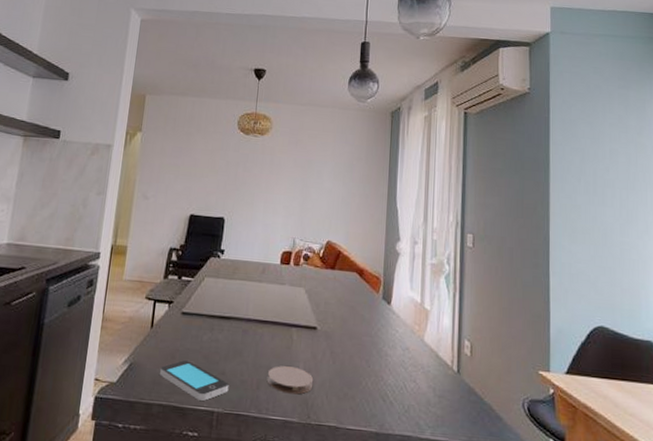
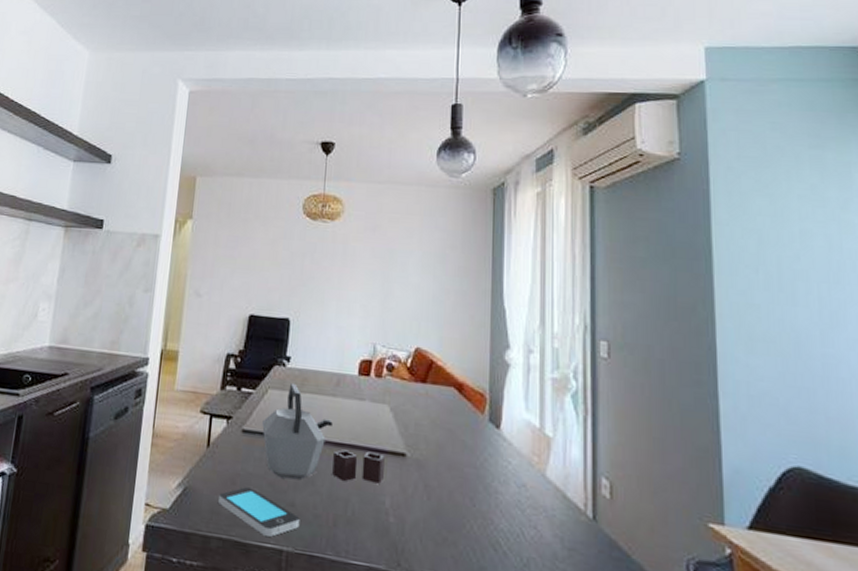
kettle: none [199,272,300,353] -> present [262,384,385,484]
coaster: present [267,366,314,395] -> none [345,499,404,536]

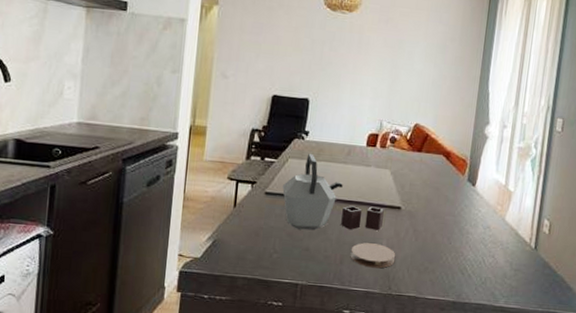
smartphone: present [218,487,300,538] -> none [244,238,313,275]
coaster: none [345,499,404,536] -> present [350,242,396,269]

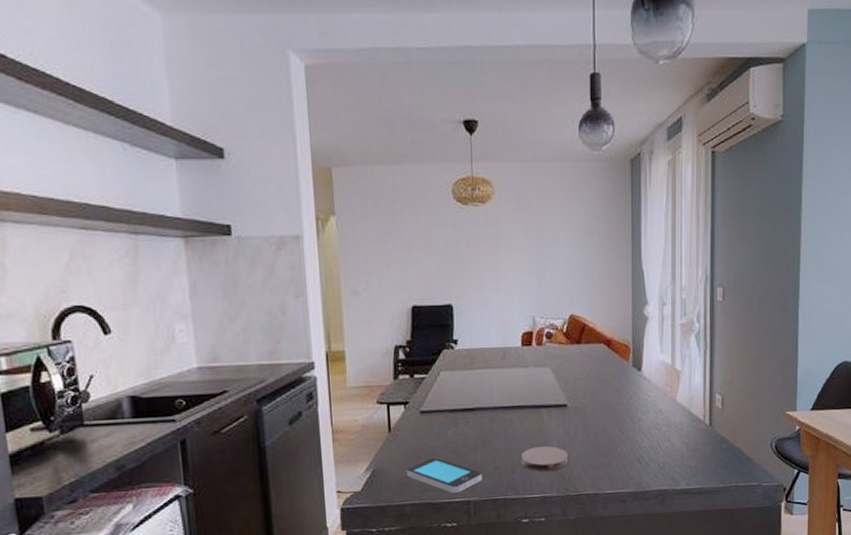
smartphone: none [244,238,313,275] -> present [407,458,483,494]
kettle: present [282,154,384,231] -> none [438,363,550,445]

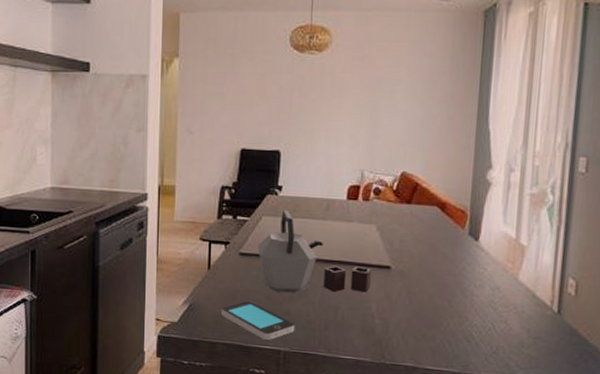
kettle: none [438,363,550,445] -> present [258,210,371,293]
coaster: present [520,446,569,472] -> none [336,306,388,335]

